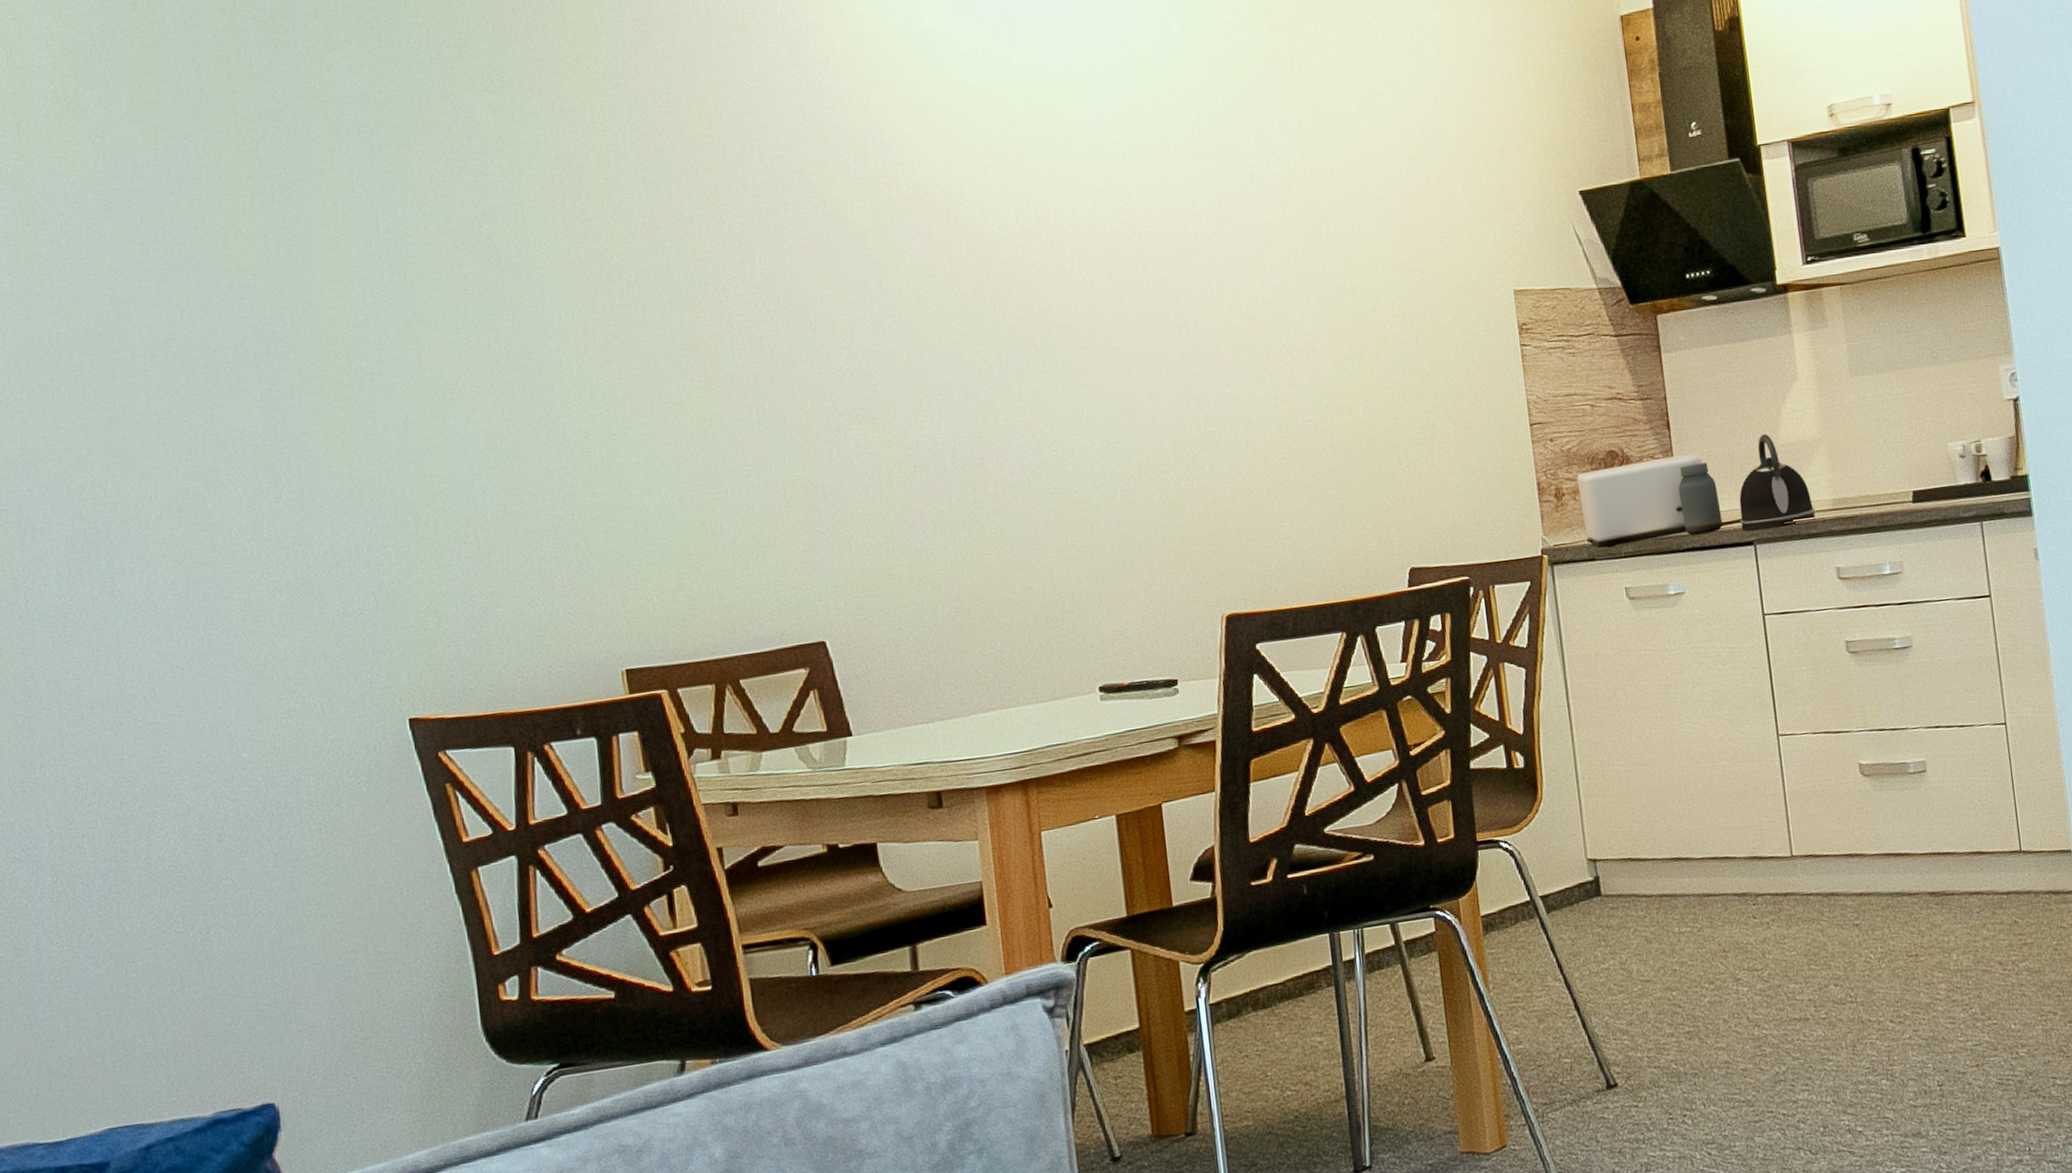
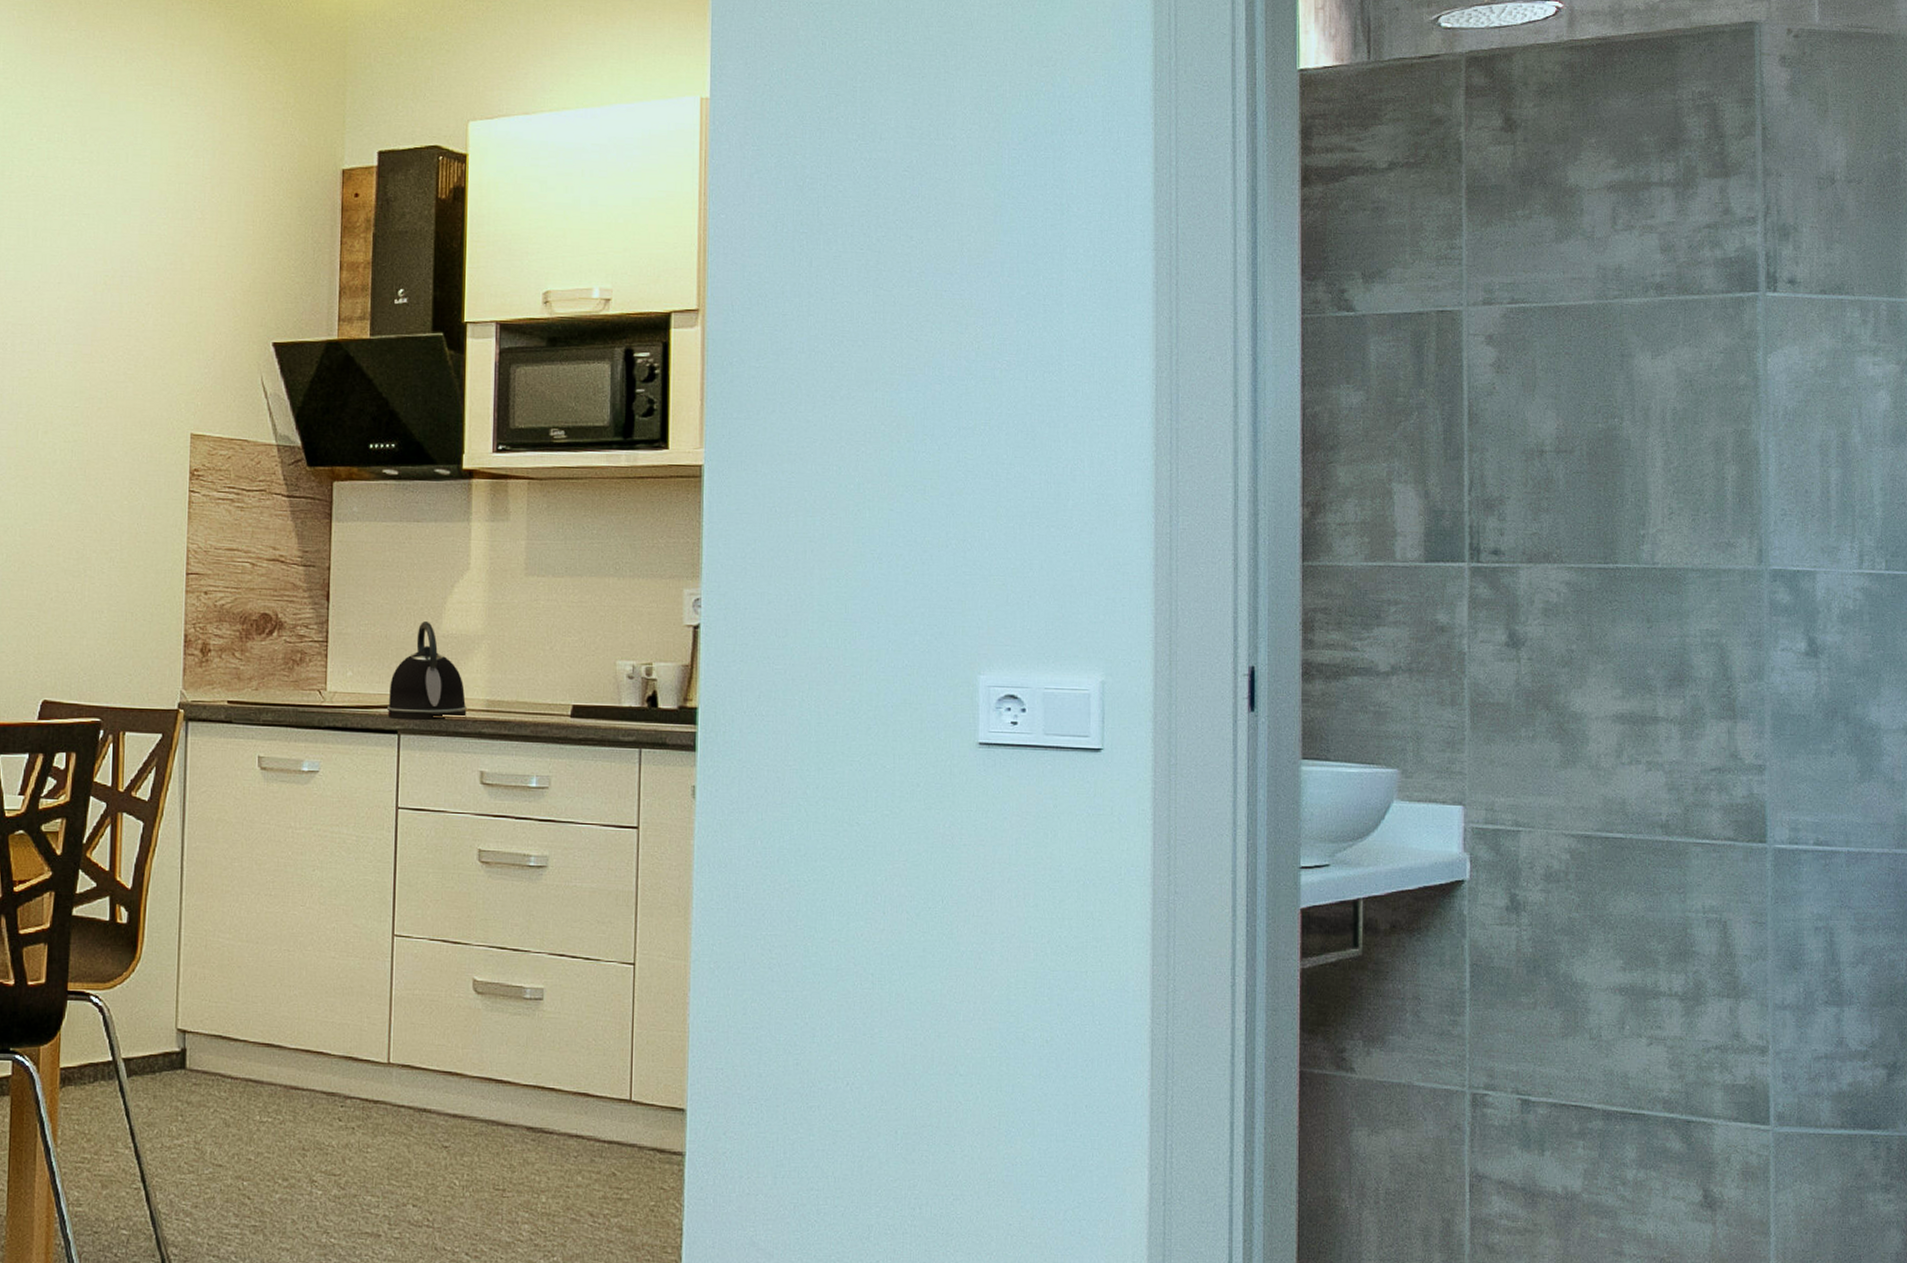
toaster: present [1576,454,1703,549] -> none [225,628,358,714]
jar: present [1678,462,1723,536] -> none [328,640,369,715]

